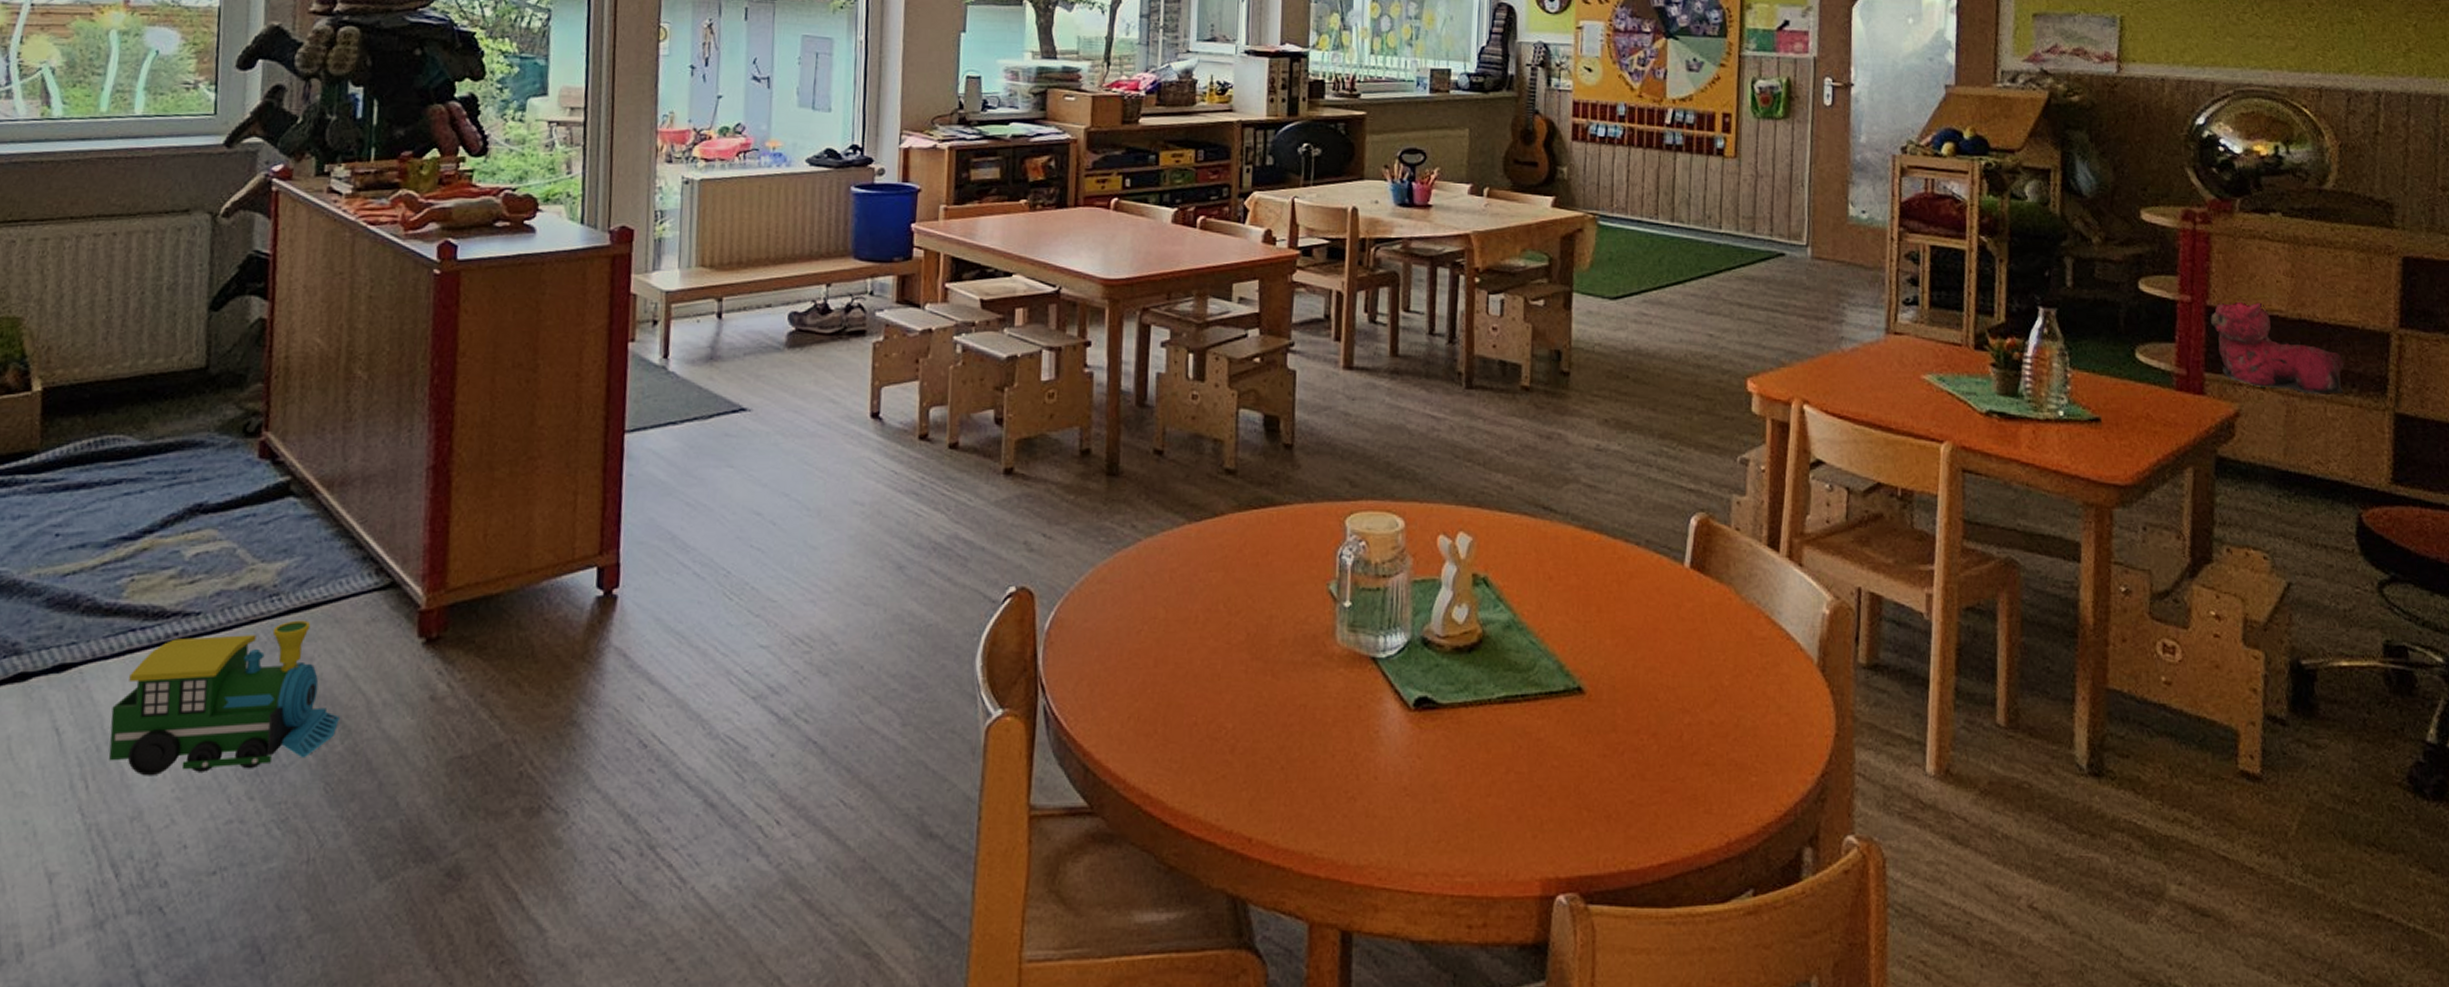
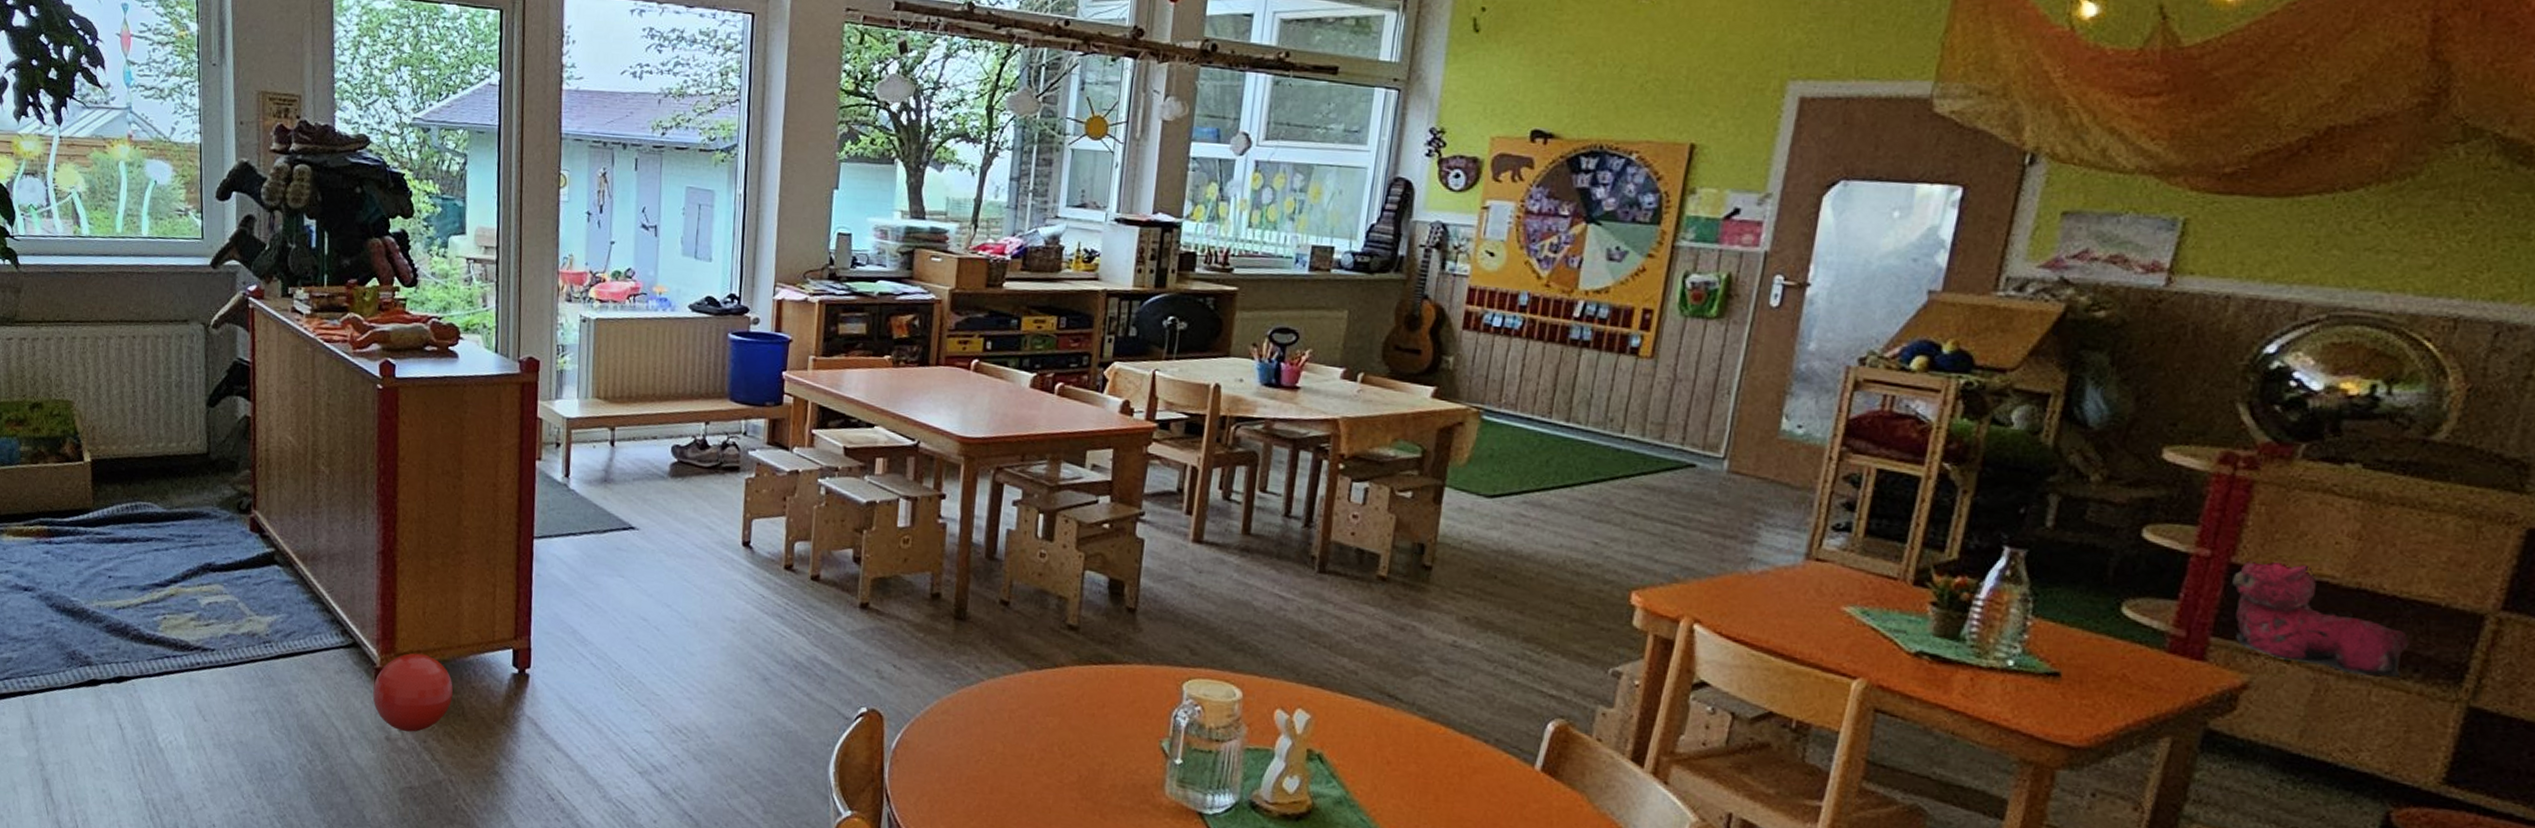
toy train: present [108,620,339,776] -> none [156,664,319,775]
ball: none [414,586,521,686] -> present [373,652,454,732]

